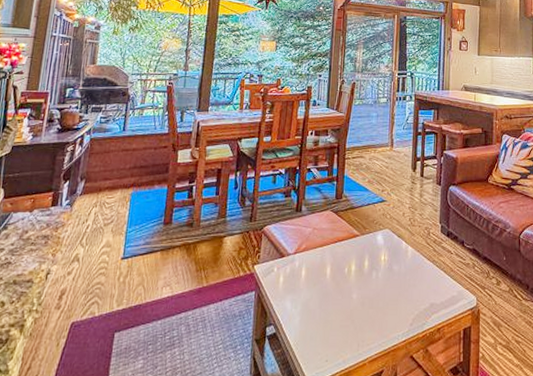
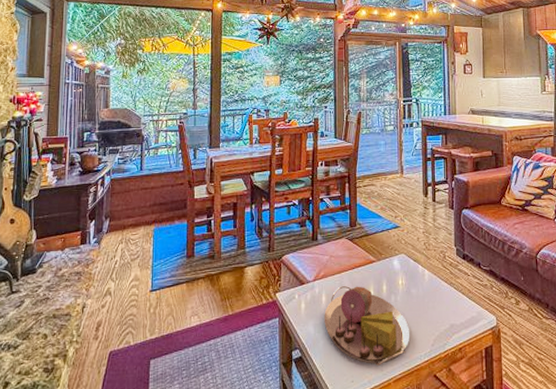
serving tray: none [302,260,389,345] -> present [324,286,409,366]

